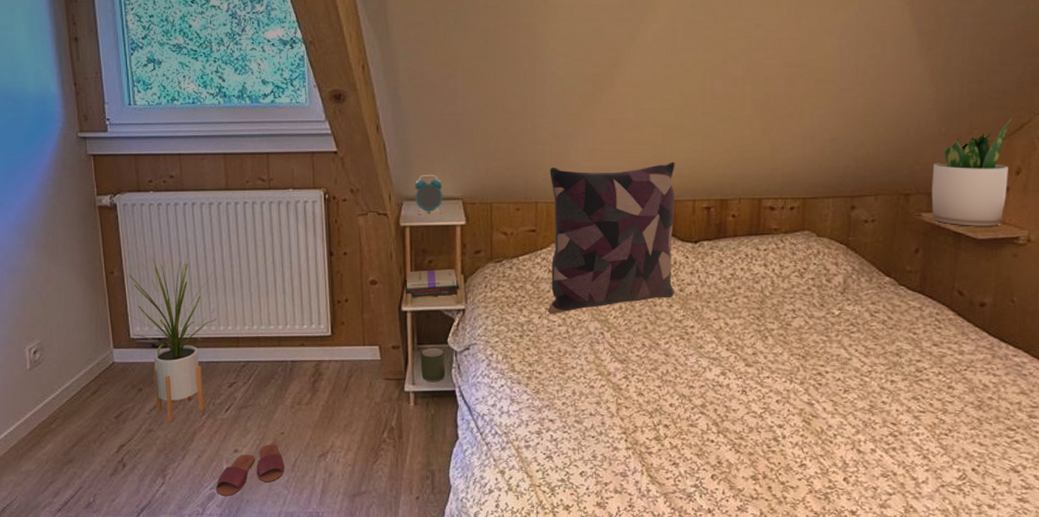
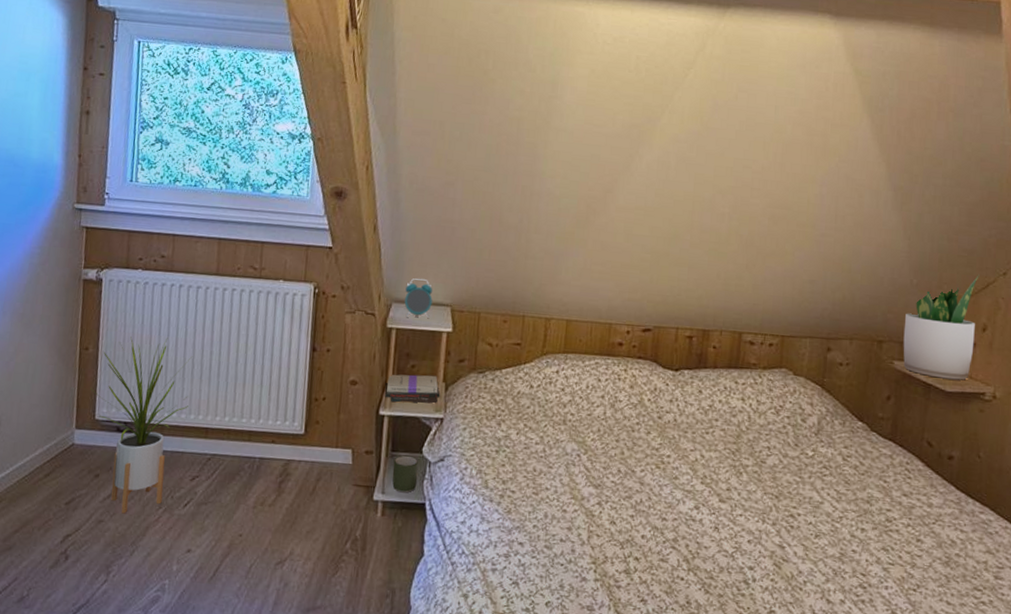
slippers: present [216,443,285,496] -> none [162,546,239,601]
pillow: present [549,162,675,315] -> none [527,282,661,432]

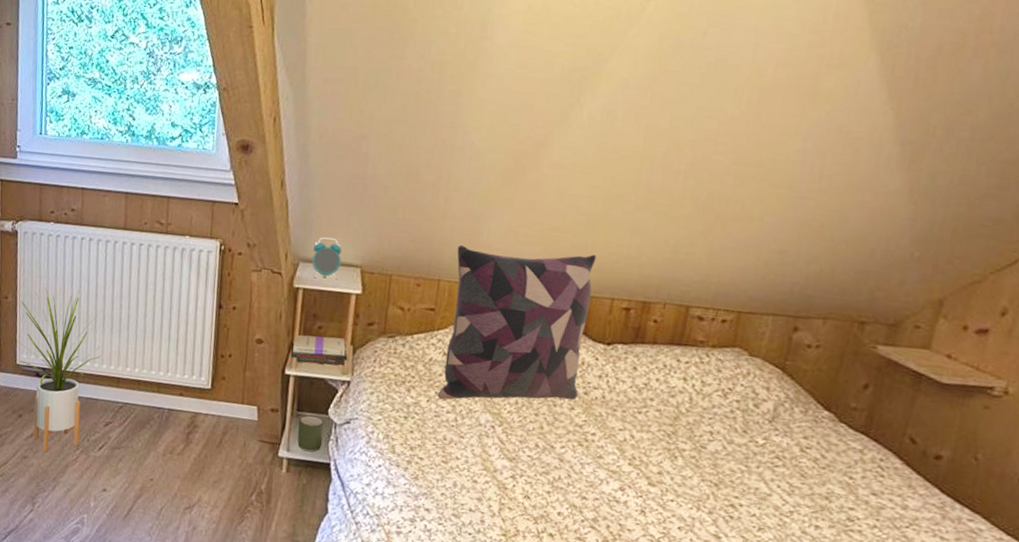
pillow: none [527,282,661,432] -> present [438,244,597,400]
planter: present [903,275,979,381] -> none [889,249,1006,372]

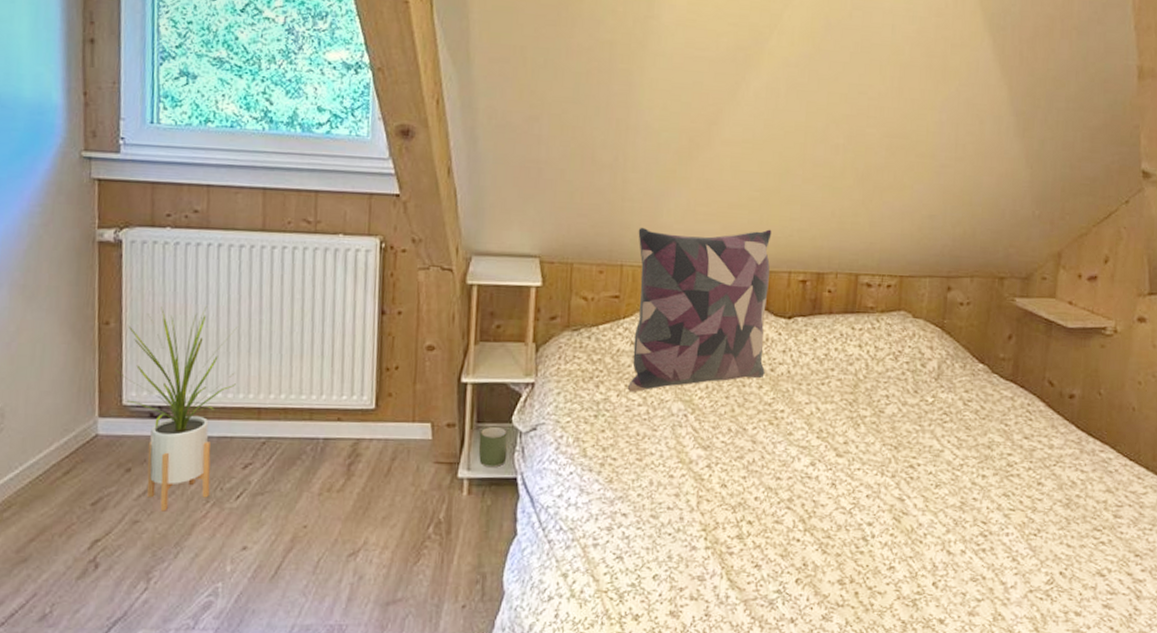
books: present [290,334,348,365] -> none [466,335,531,368]
alarm clock: present [312,237,343,280] -> none [486,227,519,273]

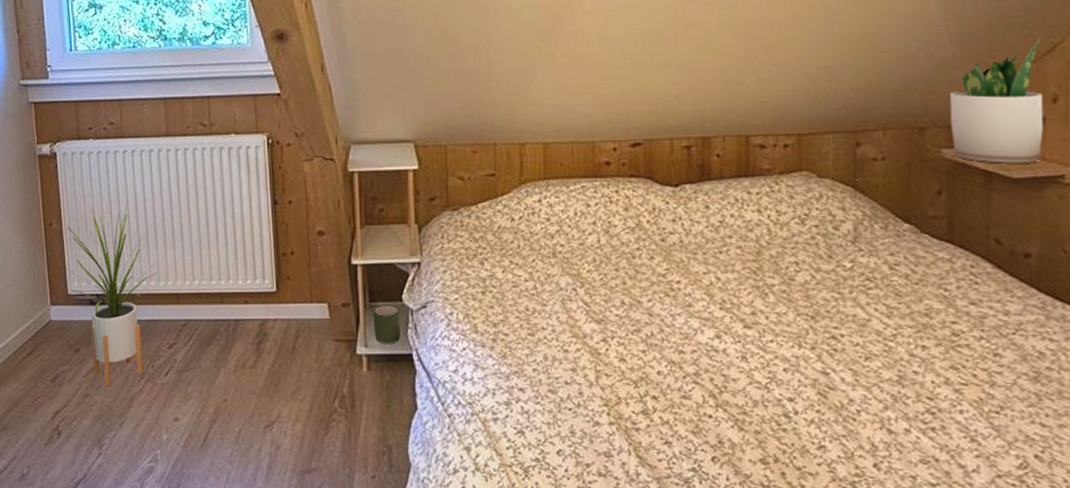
pillow: present [628,227,772,392] -> none [508,96,655,268]
planter: none [1024,204,1102,315] -> present [949,36,1044,164]

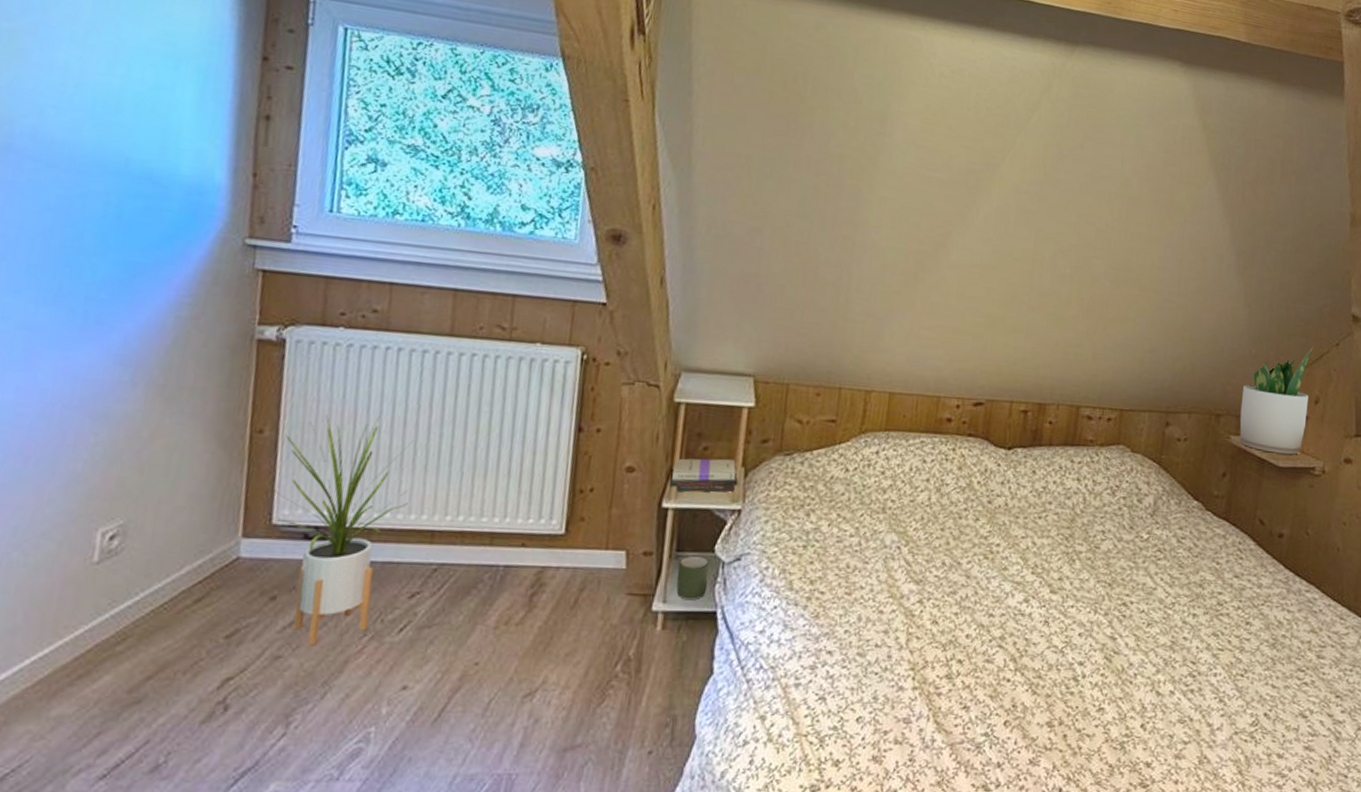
books: none [354,217,414,250] -> present [669,458,739,493]

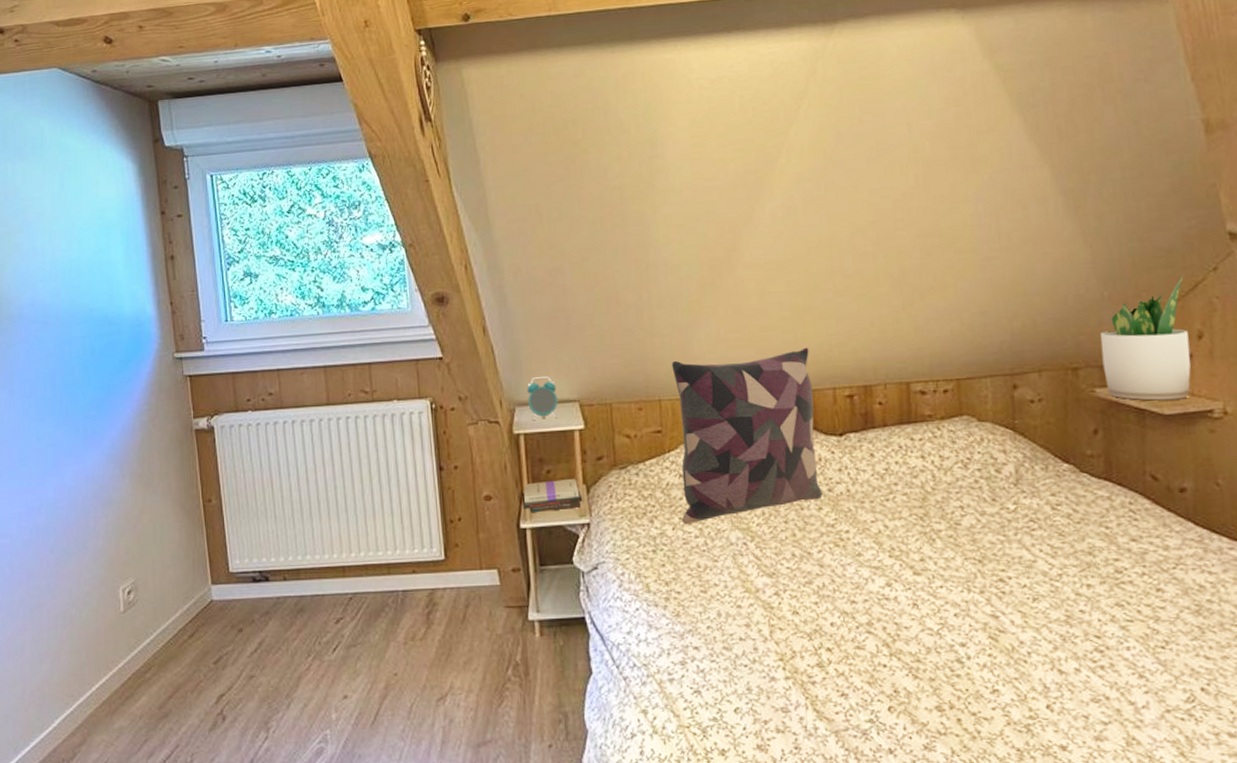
house plant: present [264,415,415,646] -> none [219,478,321,667]
mug: present [676,555,711,601] -> none [543,568,573,609]
alarm clock: none [696,343,733,392] -> present [527,377,558,420]
pillow: none [840,349,995,522] -> present [671,347,823,525]

